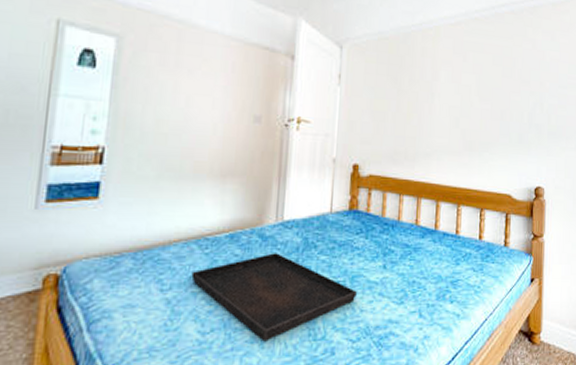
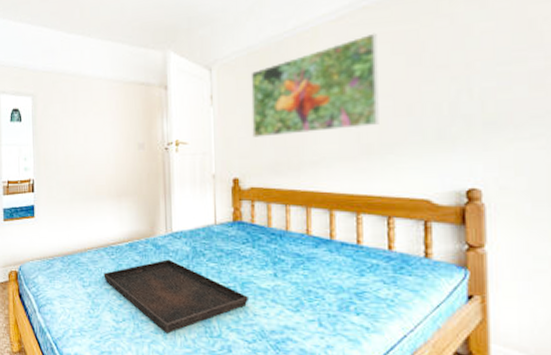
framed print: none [375,42,483,126] -> present [251,33,379,138]

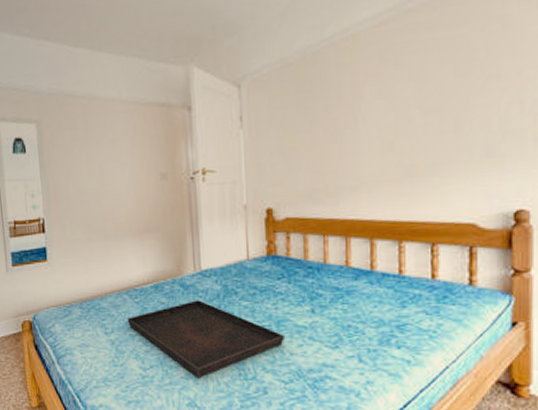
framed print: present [251,33,379,138] -> none [284,39,424,162]

